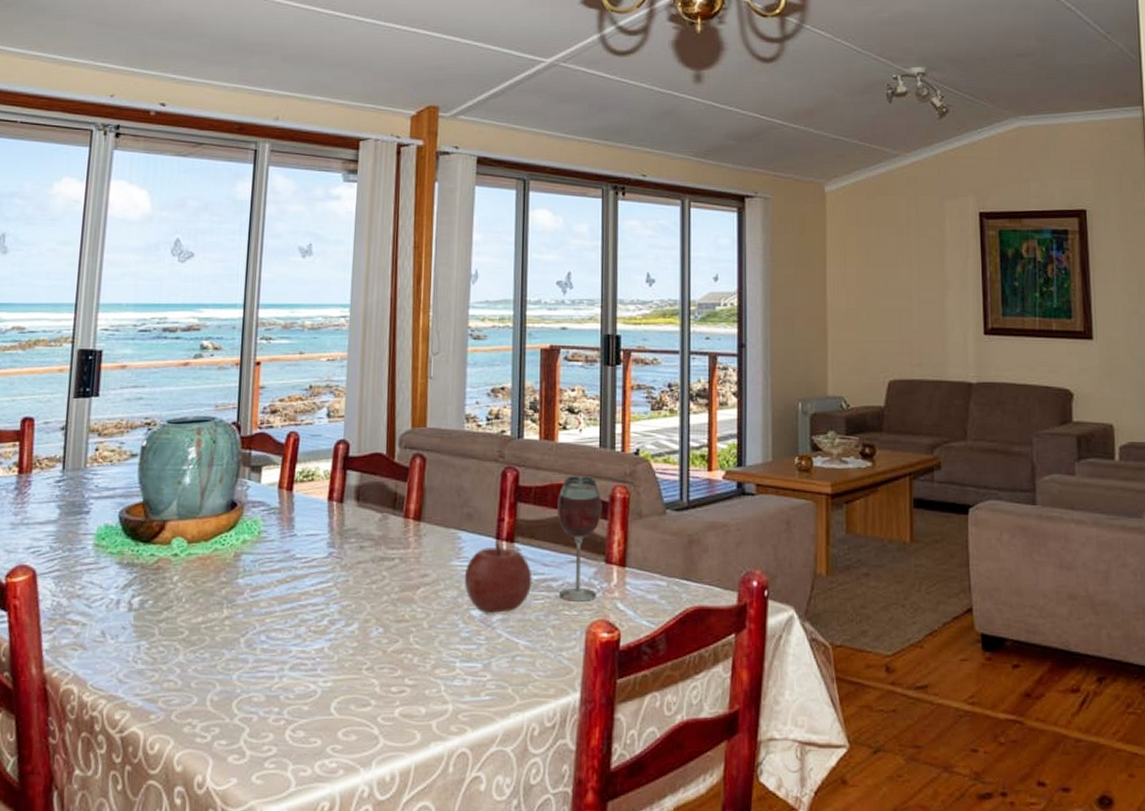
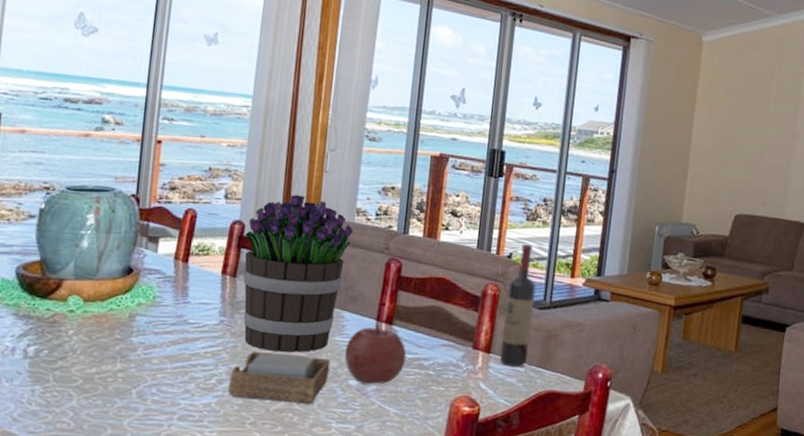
napkin holder: none [341,584,450,640] -> present [228,351,331,403]
bouquet: none [350,405,464,583] -> present [243,194,353,353]
wineglass: present [557,476,602,602] -> none [428,271,475,380]
wine bottle: none [636,436,670,580] -> present [499,243,537,367]

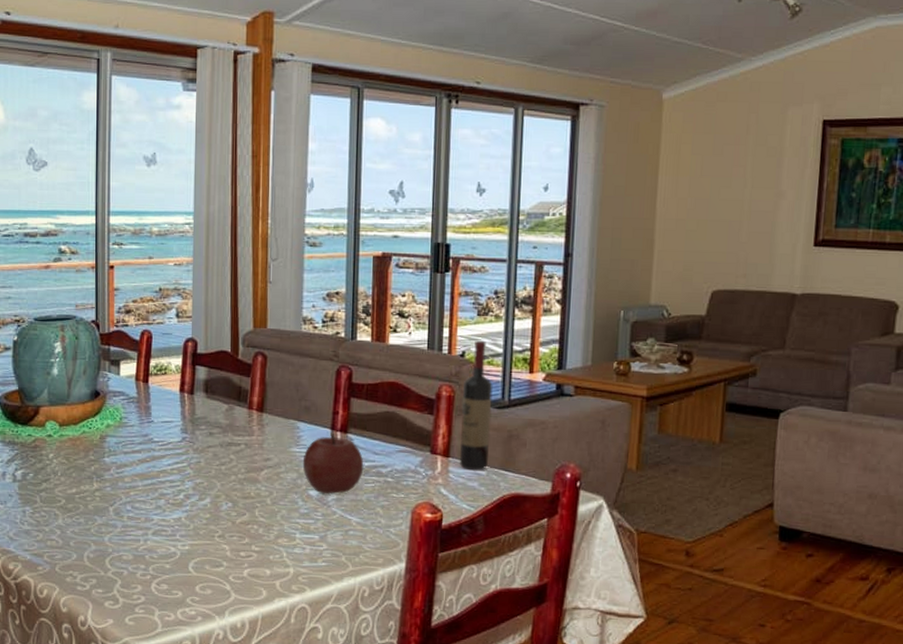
napkin holder: present [228,351,331,403] -> none [196,466,290,515]
bouquet: present [243,194,353,353] -> none [199,307,301,465]

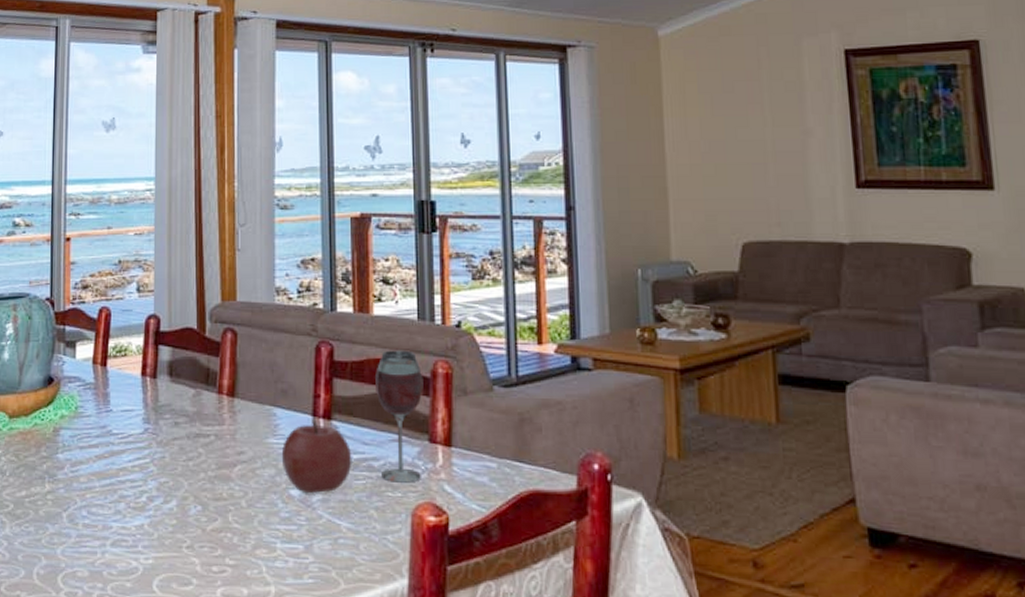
wineglass: none [387,375,429,486] -> present [375,350,424,483]
wine bottle: present [459,340,493,470] -> none [462,307,498,462]

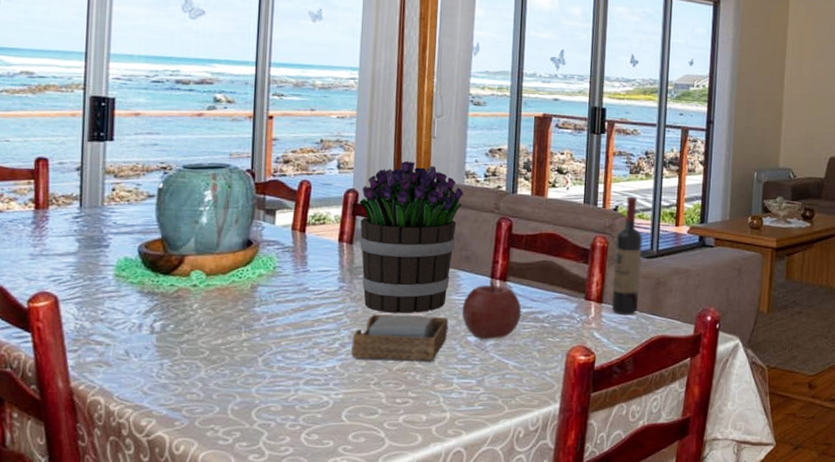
napkin holder: none [160,461,267,520] -> present [351,314,449,361]
bouquet: none [162,279,275,460] -> present [359,161,463,313]
wineglass: present [375,350,424,483] -> none [543,226,584,331]
wine bottle: none [462,307,498,462] -> present [611,196,643,315]

